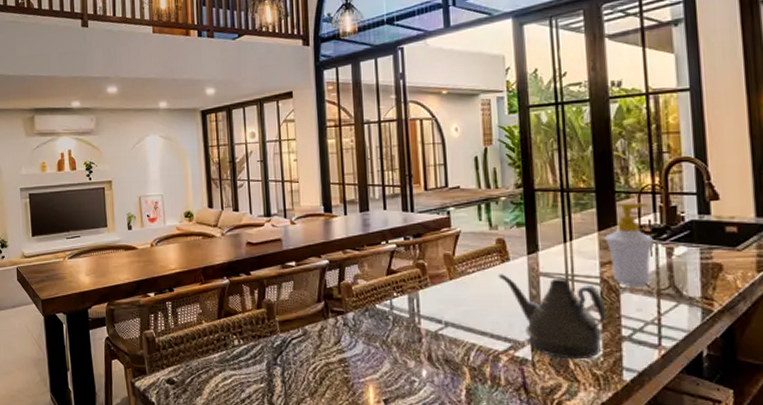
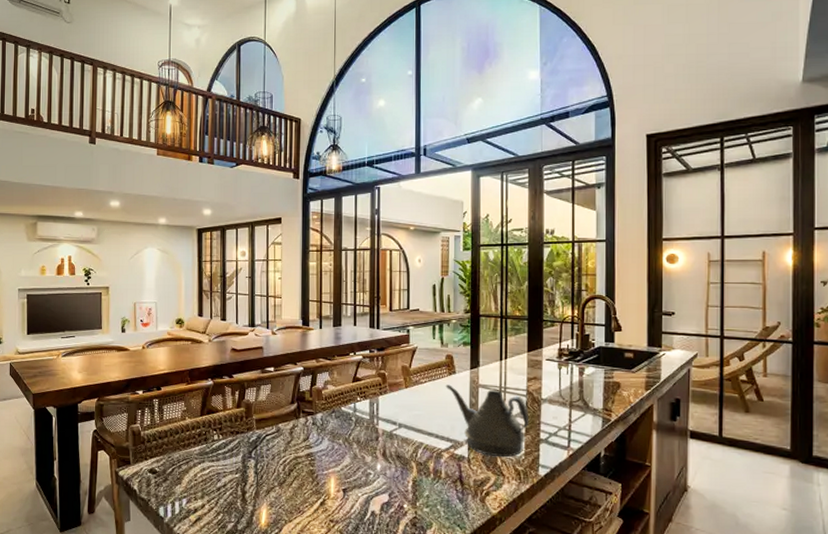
soap bottle: present [605,202,653,286] -> none [533,329,570,398]

